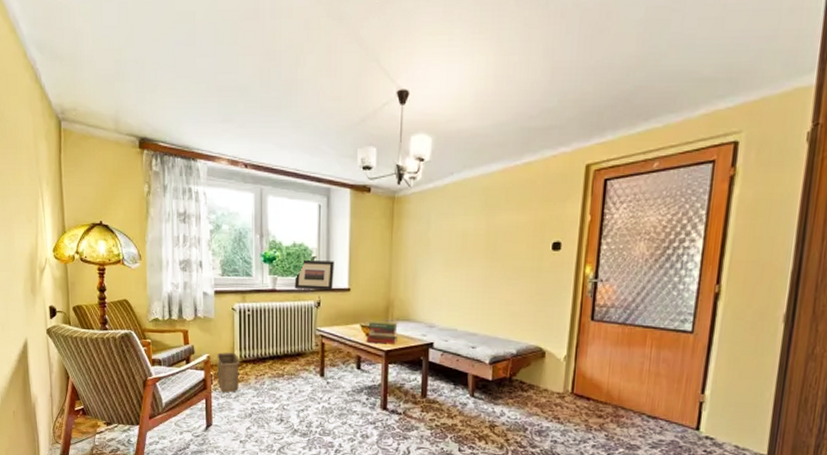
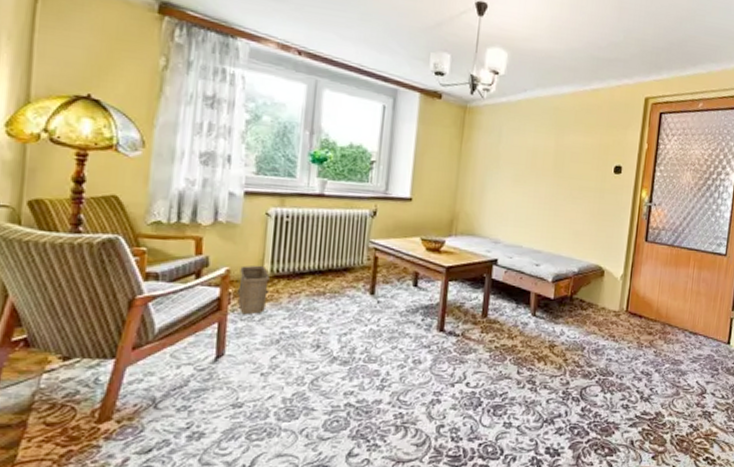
picture frame: present [294,260,334,291] -> none [347,164,397,200]
books: present [366,319,398,345] -> none [426,233,462,261]

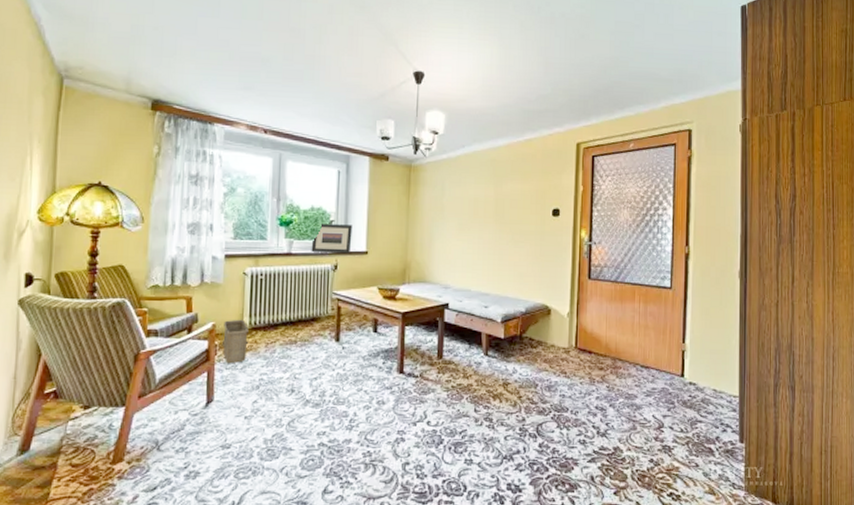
picture frame: none [347,164,397,200] -> present [311,224,353,254]

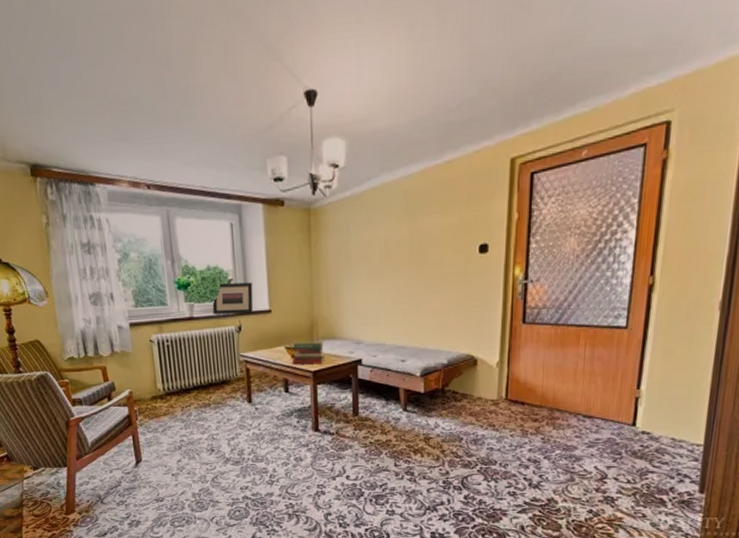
basket: present [221,319,250,364] -> none [139,385,166,428]
books: none [383,282,415,306] -> present [292,340,324,365]

